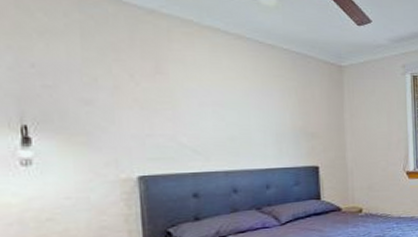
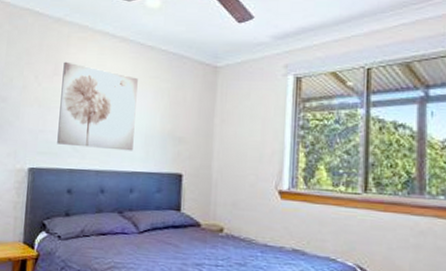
wall art: none [167,59,264,150] -> present [57,61,138,151]

